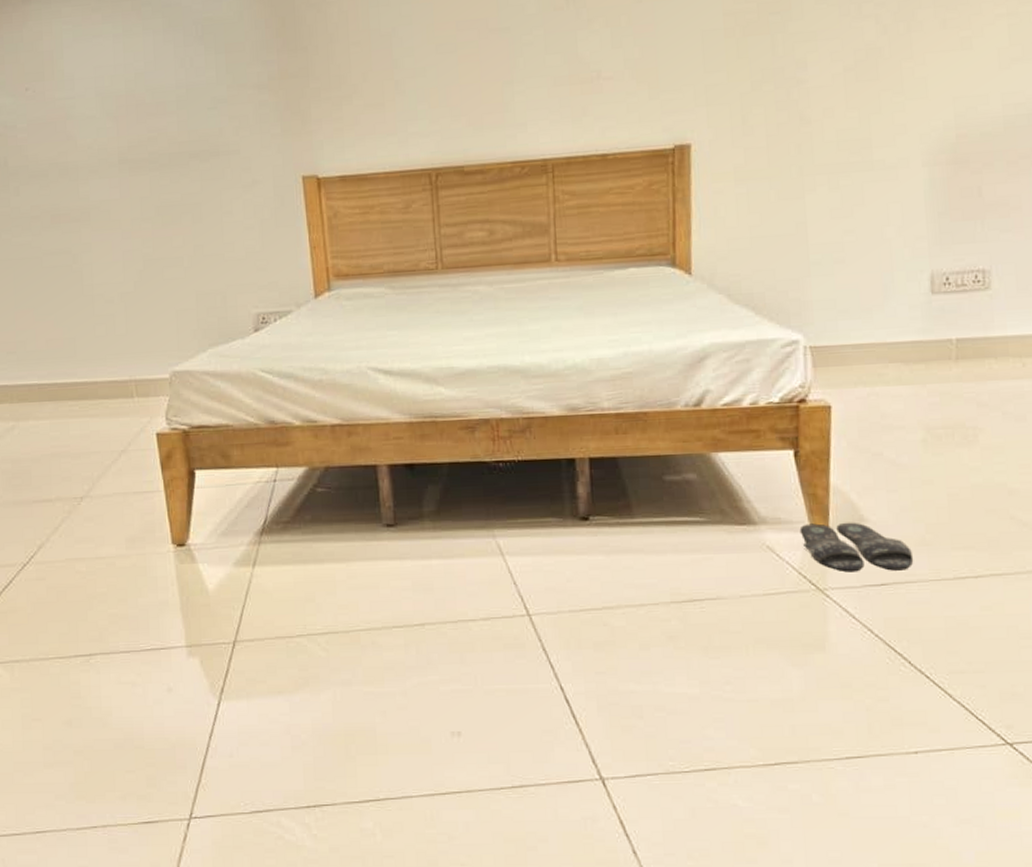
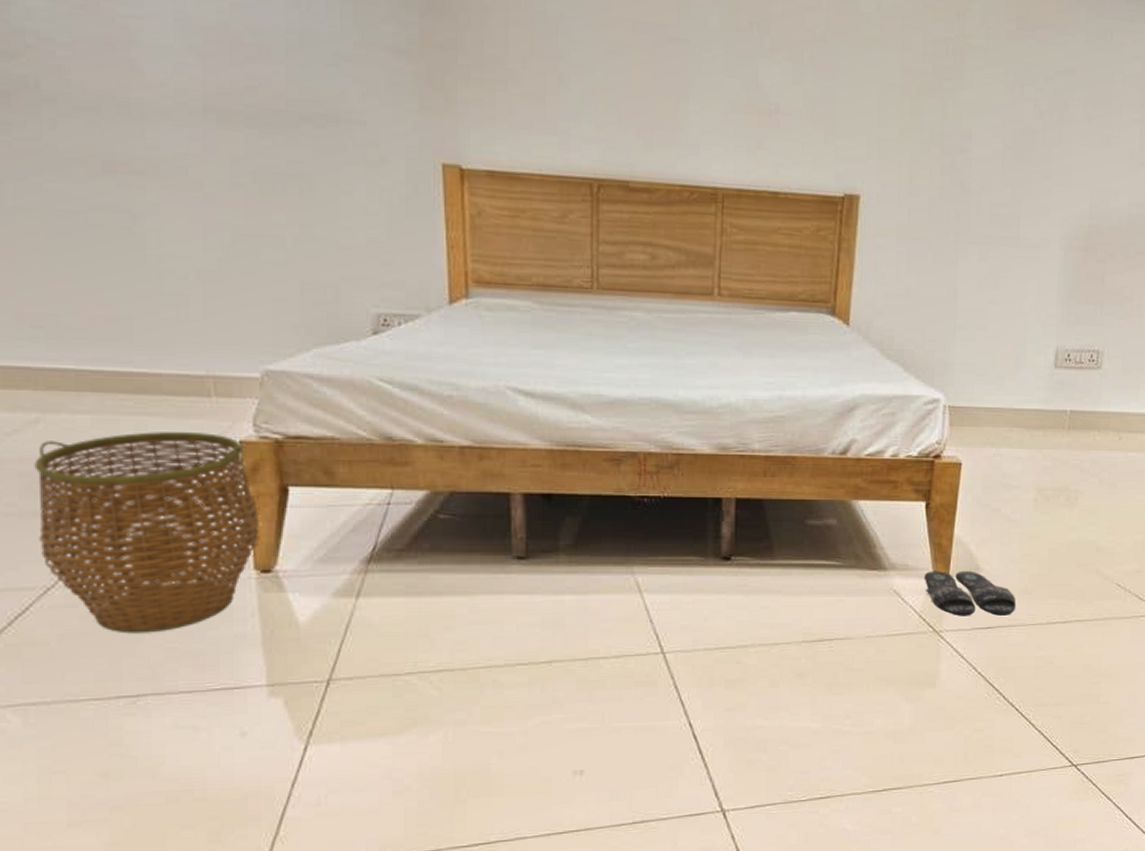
basket: none [12,428,175,600] -> present [34,432,260,632]

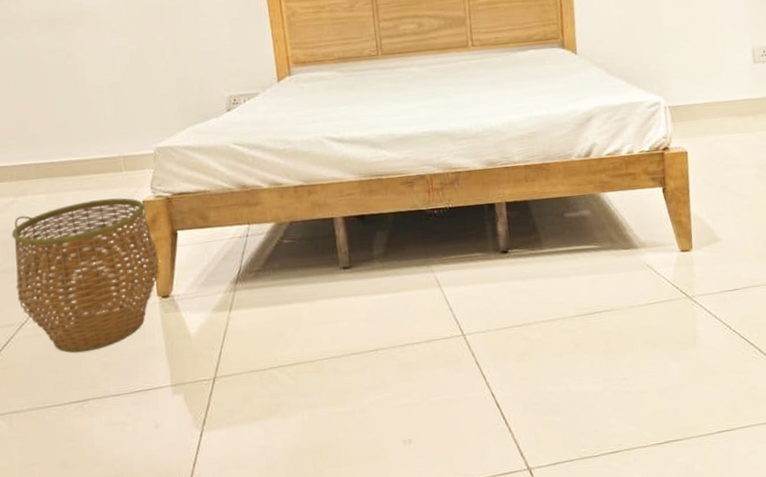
slippers: present [925,570,1016,616] -> none [671,241,757,282]

